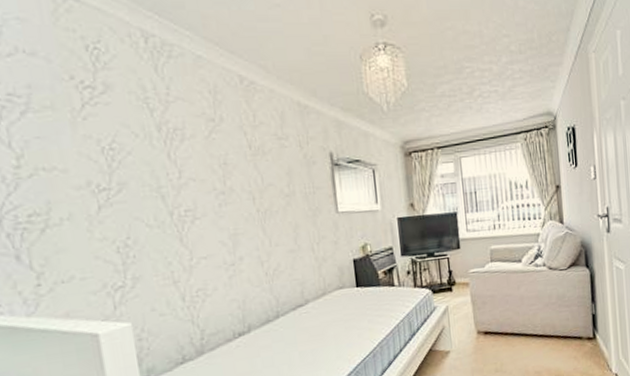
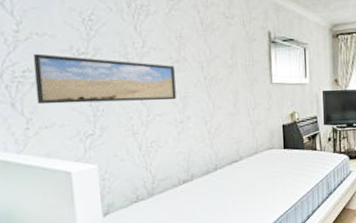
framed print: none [40,192,224,255] -> present [33,53,176,105]

